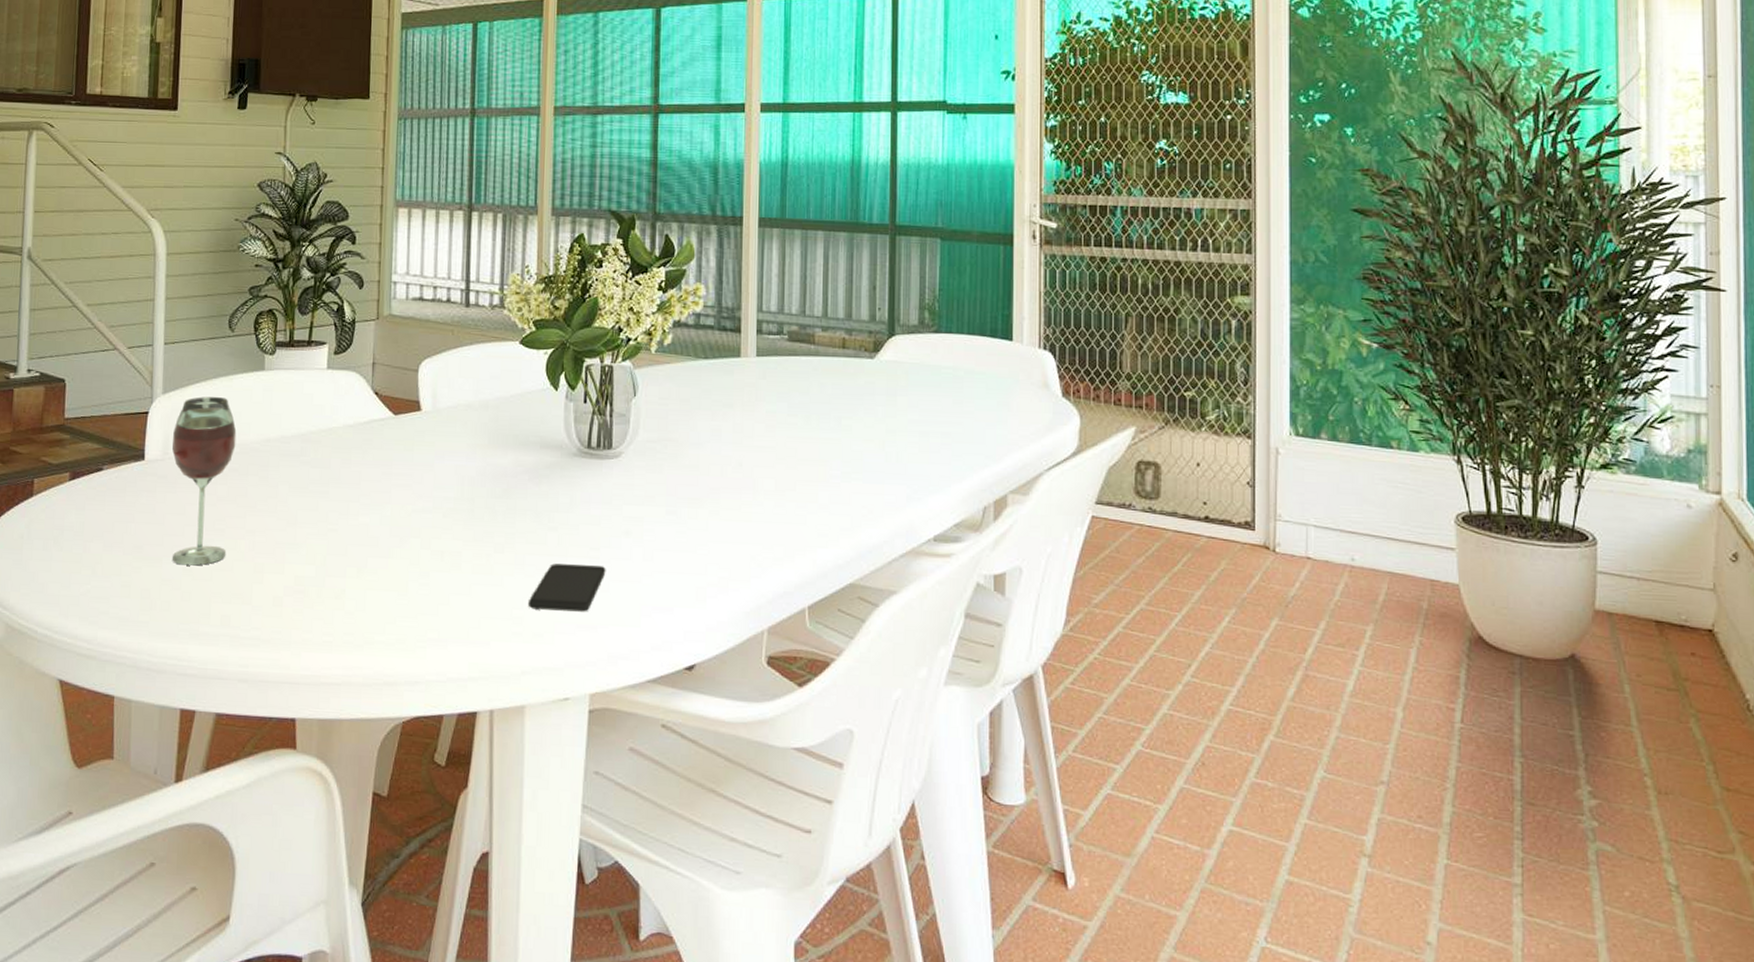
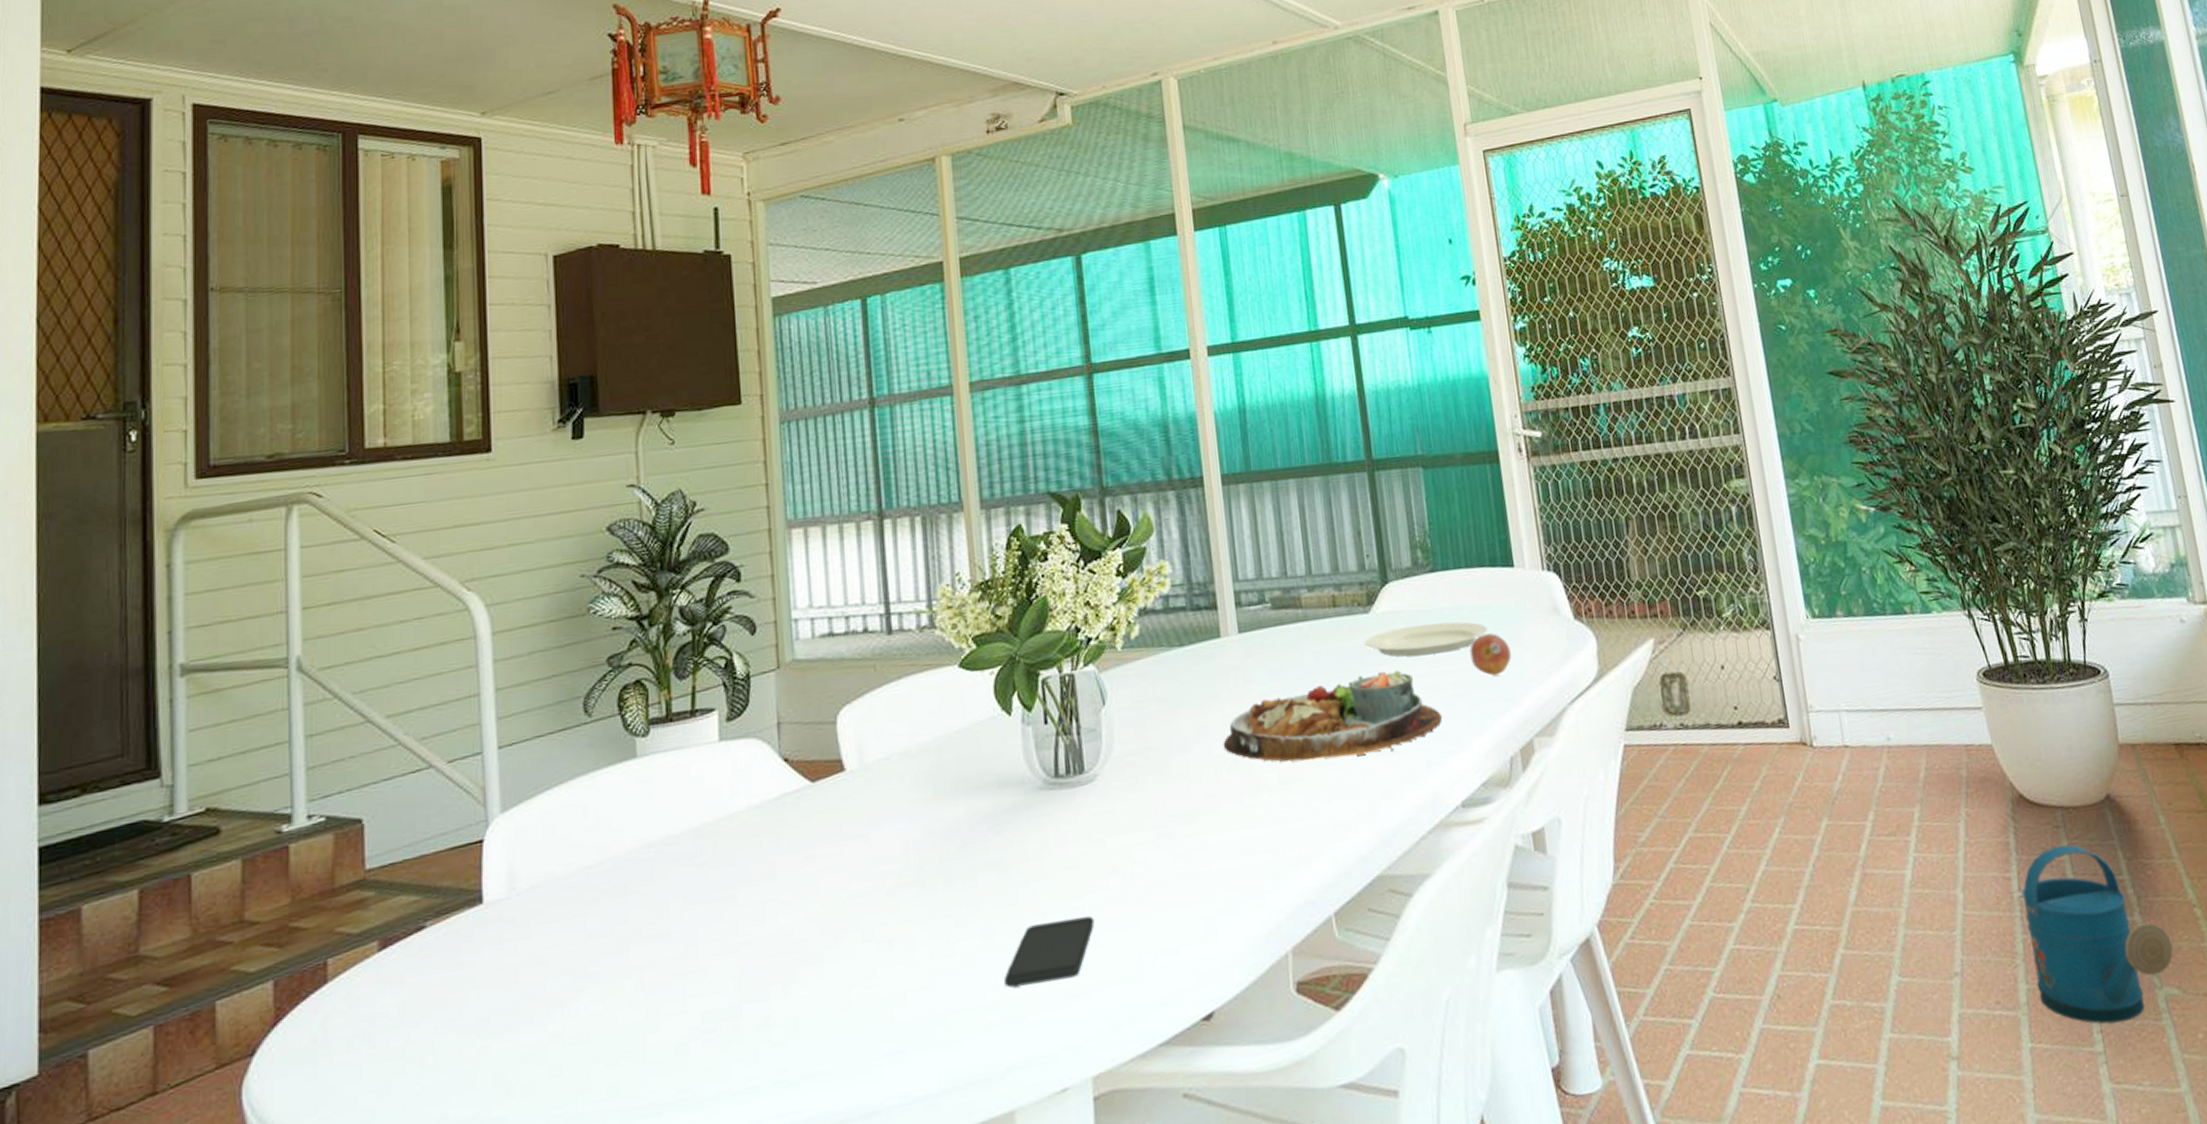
wineglass: present [172,397,237,566] -> none [520,802,607,1031]
food platter: none [732,411,926,482] -> present [1224,670,1442,762]
plate: none [866,376,980,405] -> present [1364,621,1488,657]
fruit: none [960,395,998,433] -> present [1469,633,1511,676]
watering can: none [1463,690,1614,864] -> present [2021,844,2174,1025]

